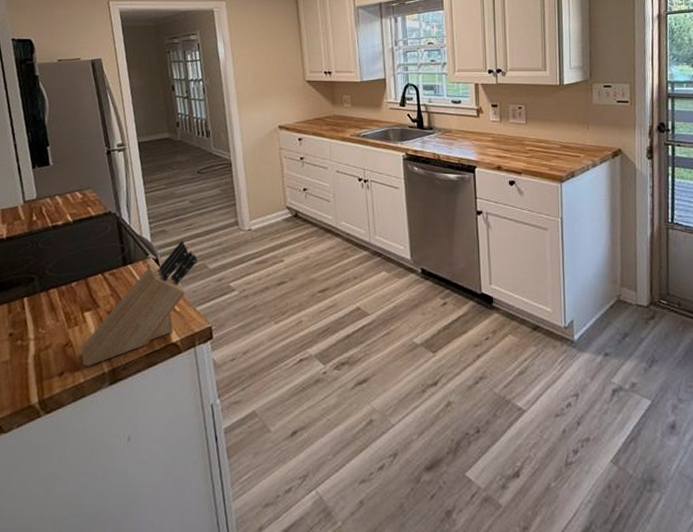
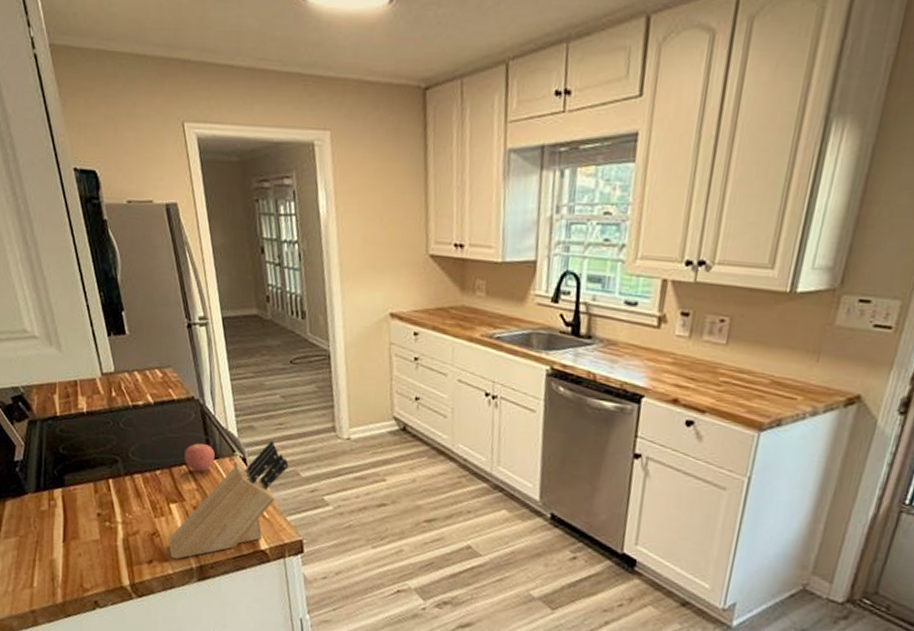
apple: none [100,251,129,278] -> present [184,442,215,472]

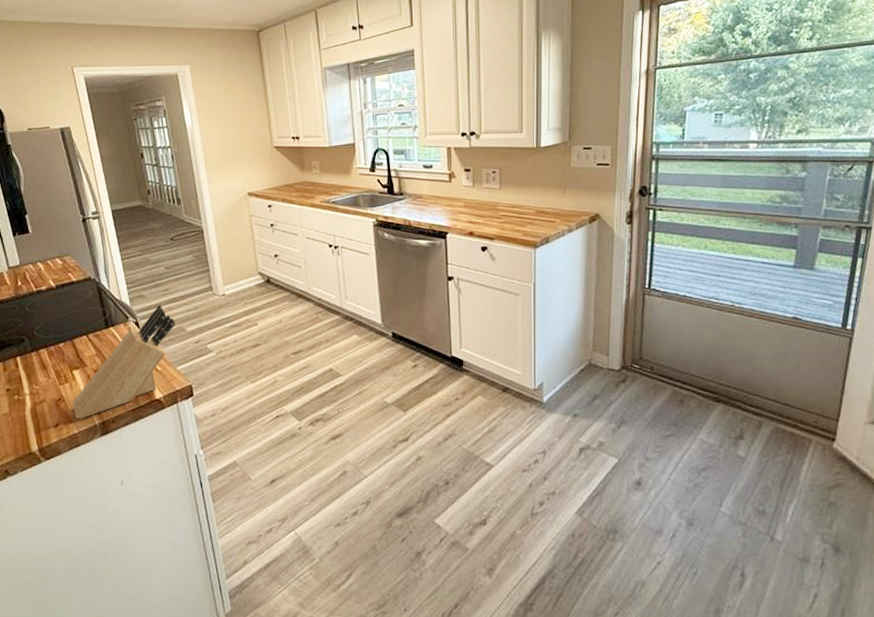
apple: present [184,442,215,472] -> none [84,314,111,339]

